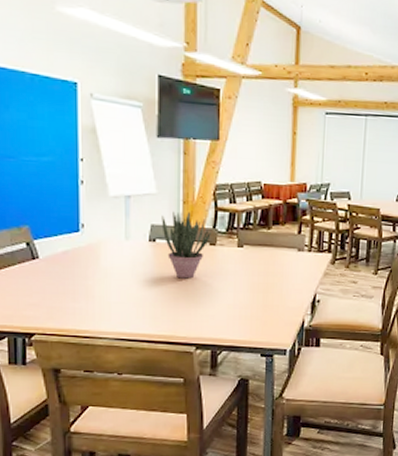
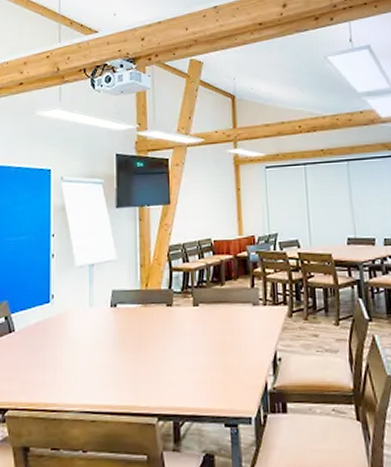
potted plant: present [161,211,211,279] -> none [121,275,167,343]

